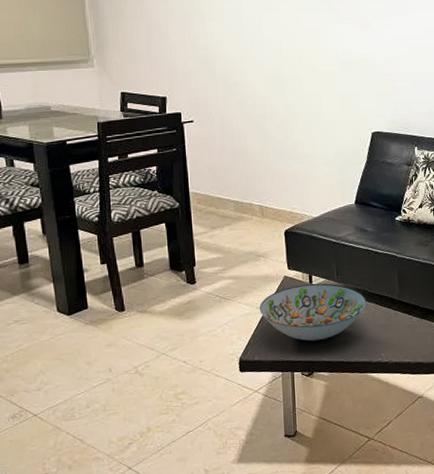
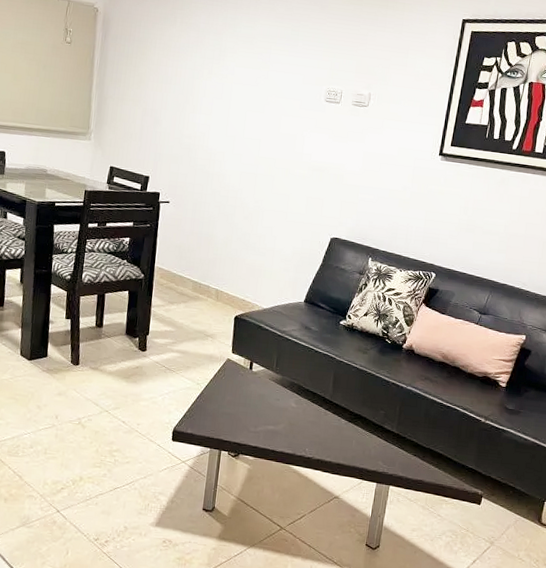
decorative bowl: present [259,283,366,341] -> none [199,369,300,425]

